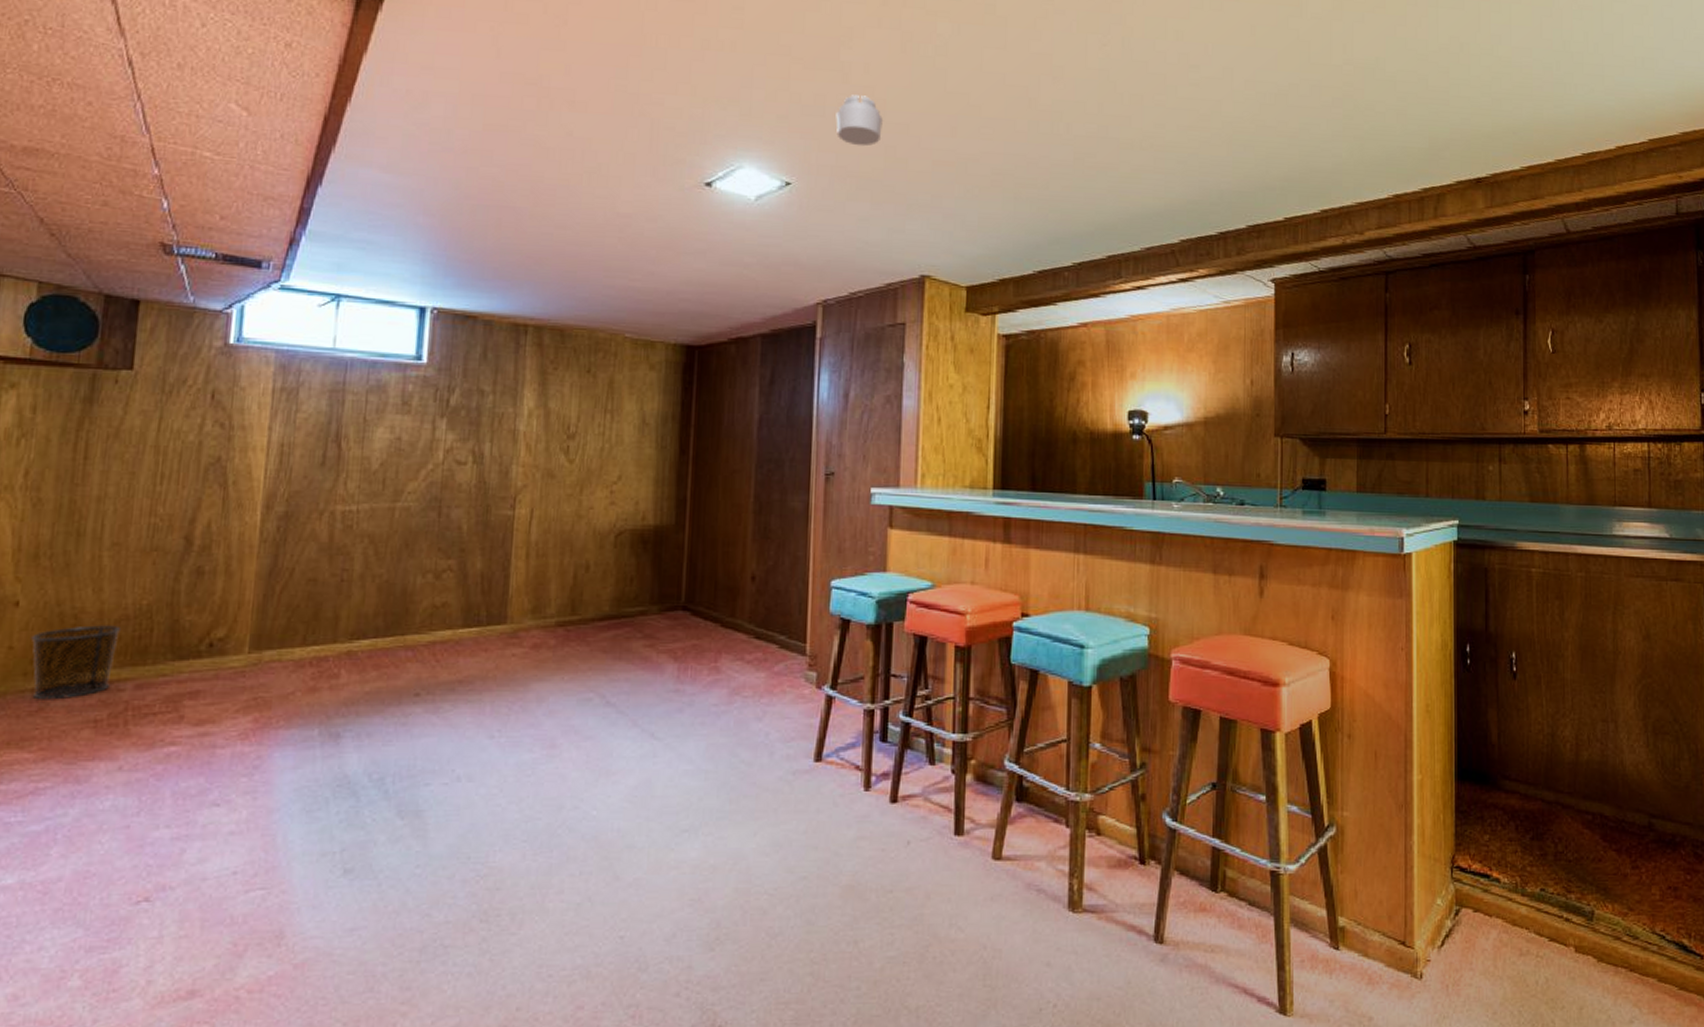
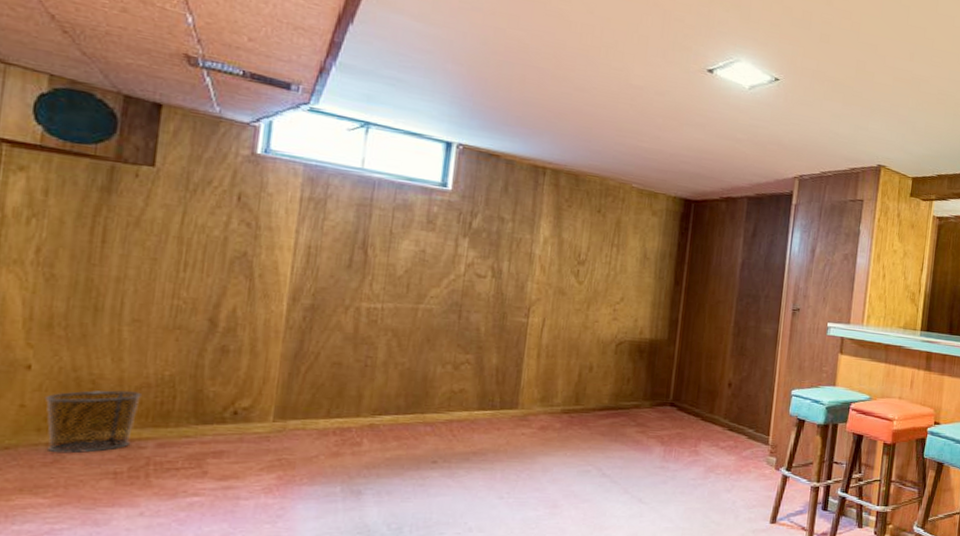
smoke detector: present [836,95,883,147] -> none [819,15,857,58]

